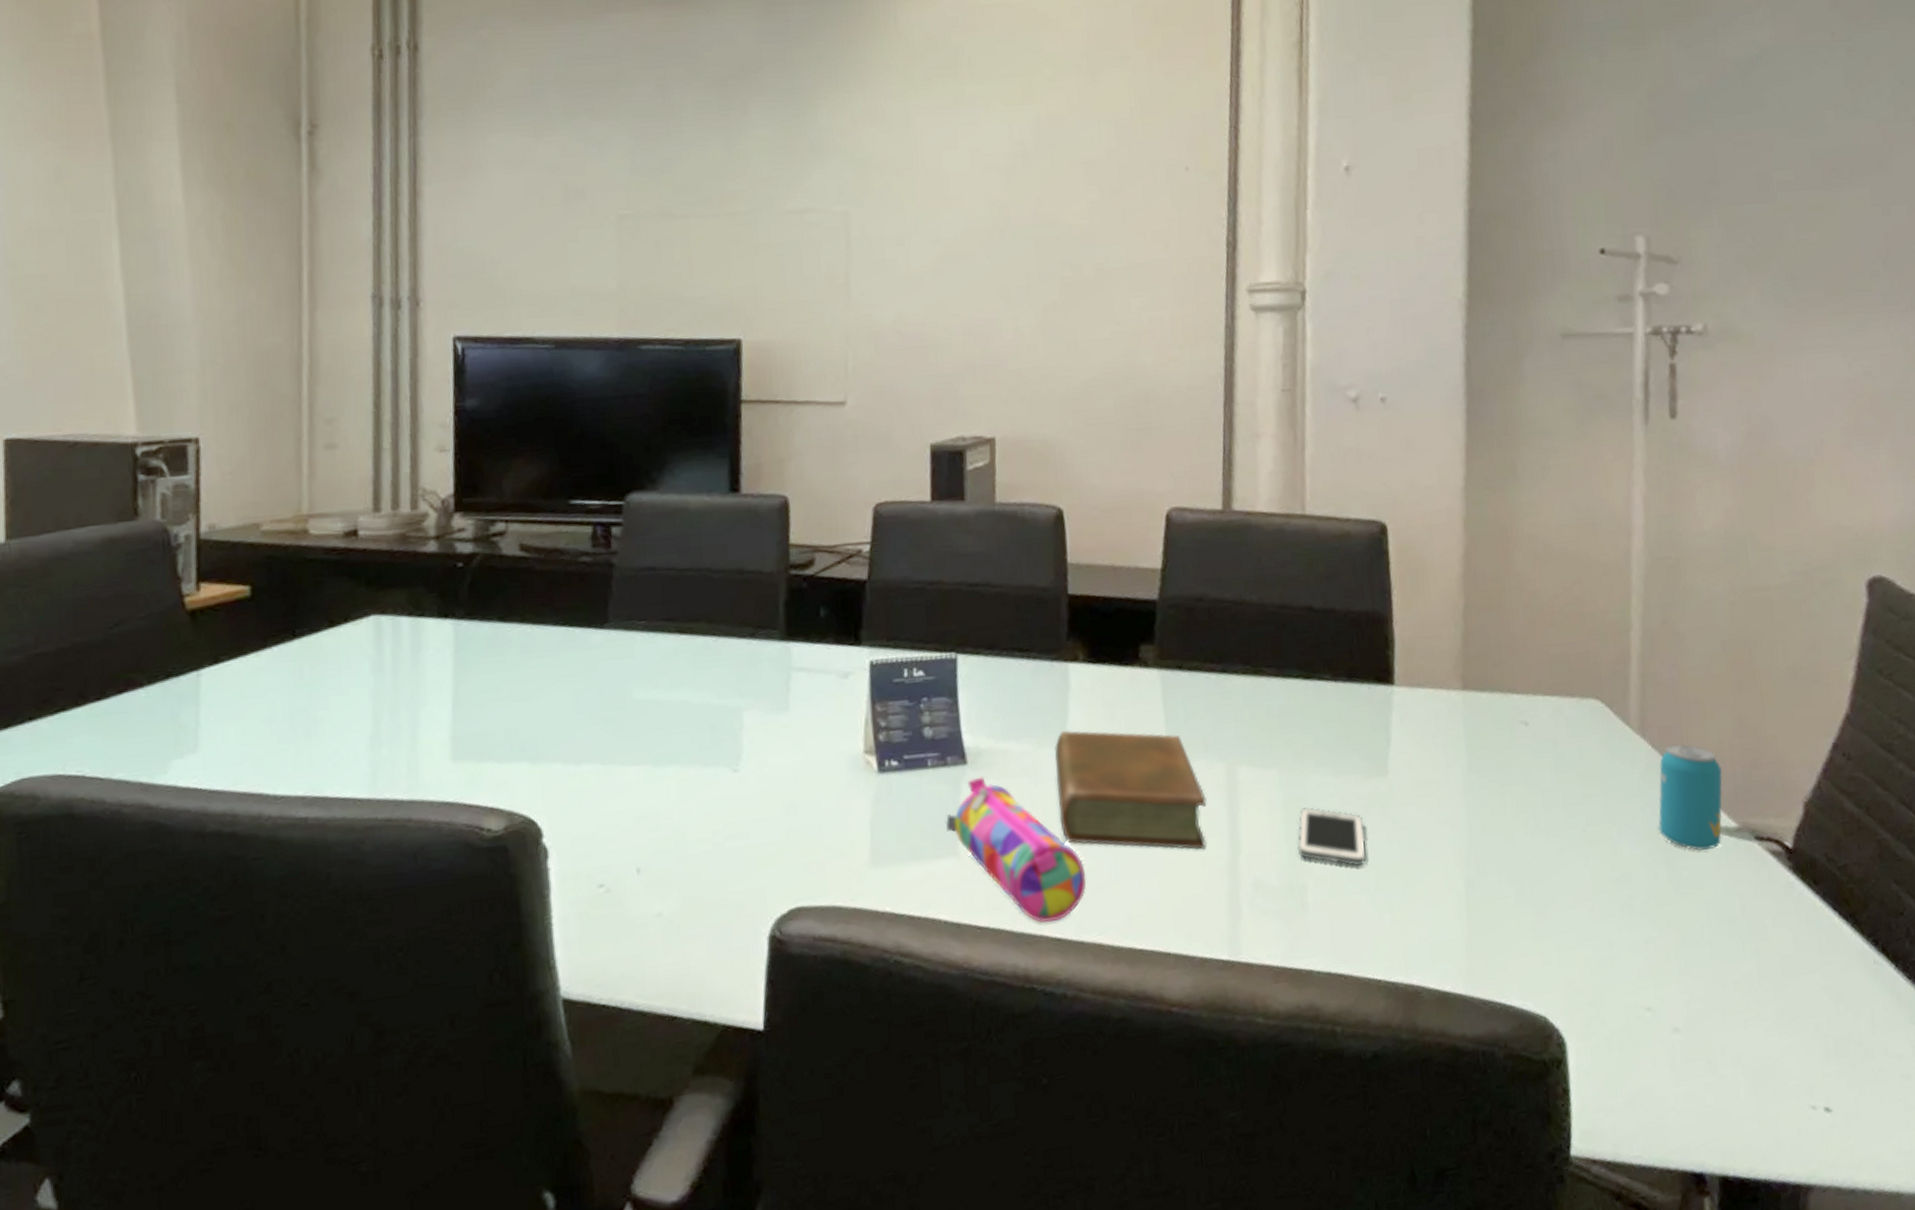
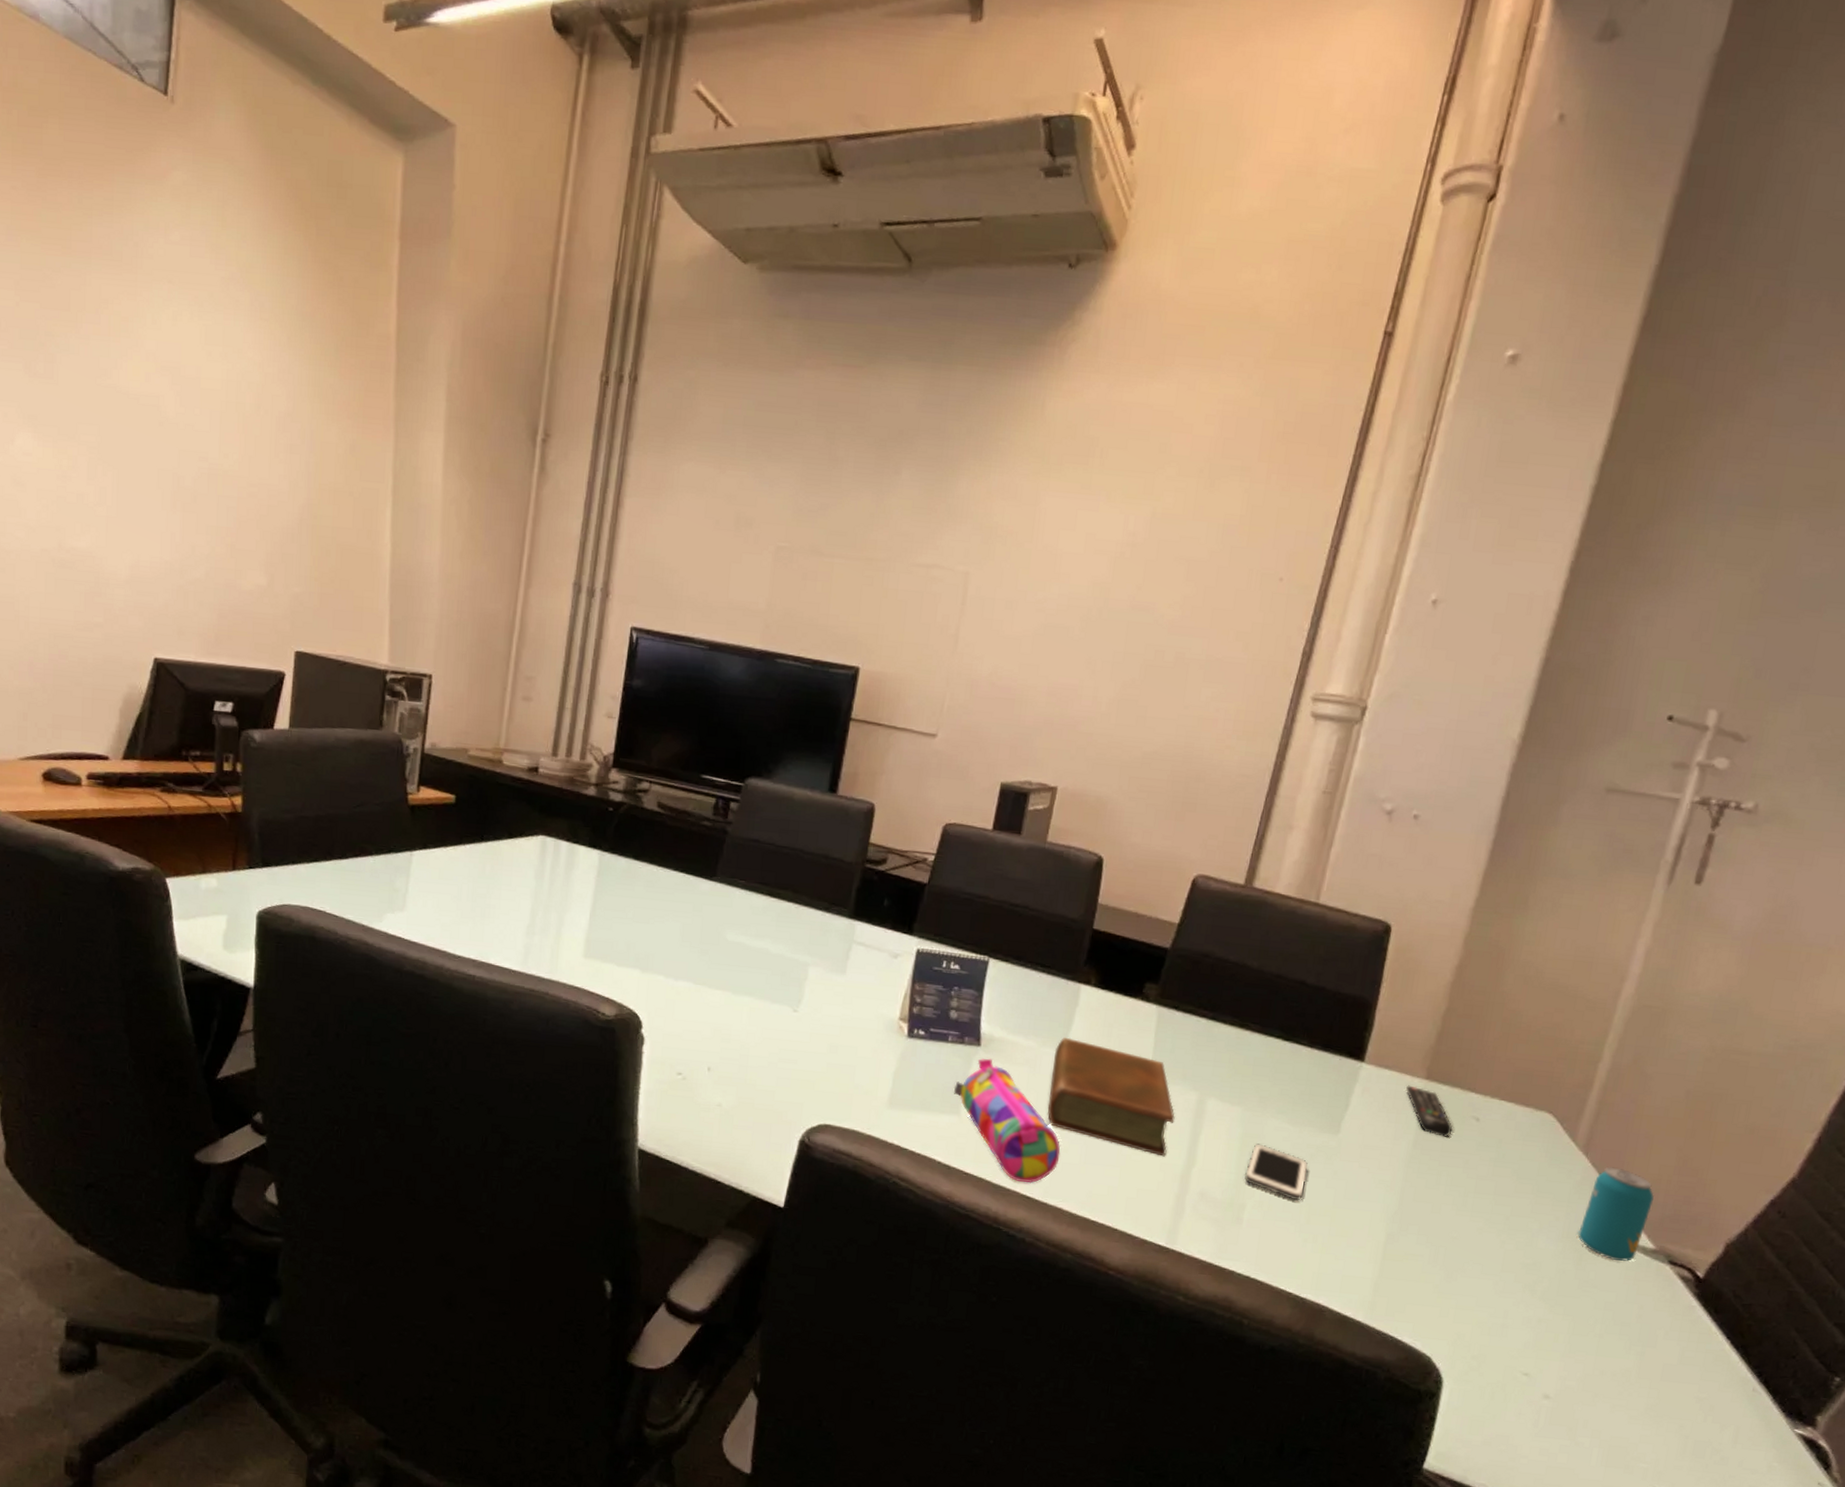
remote control: none [1444,700,1503,753] -> present [1405,1085,1452,1138]

